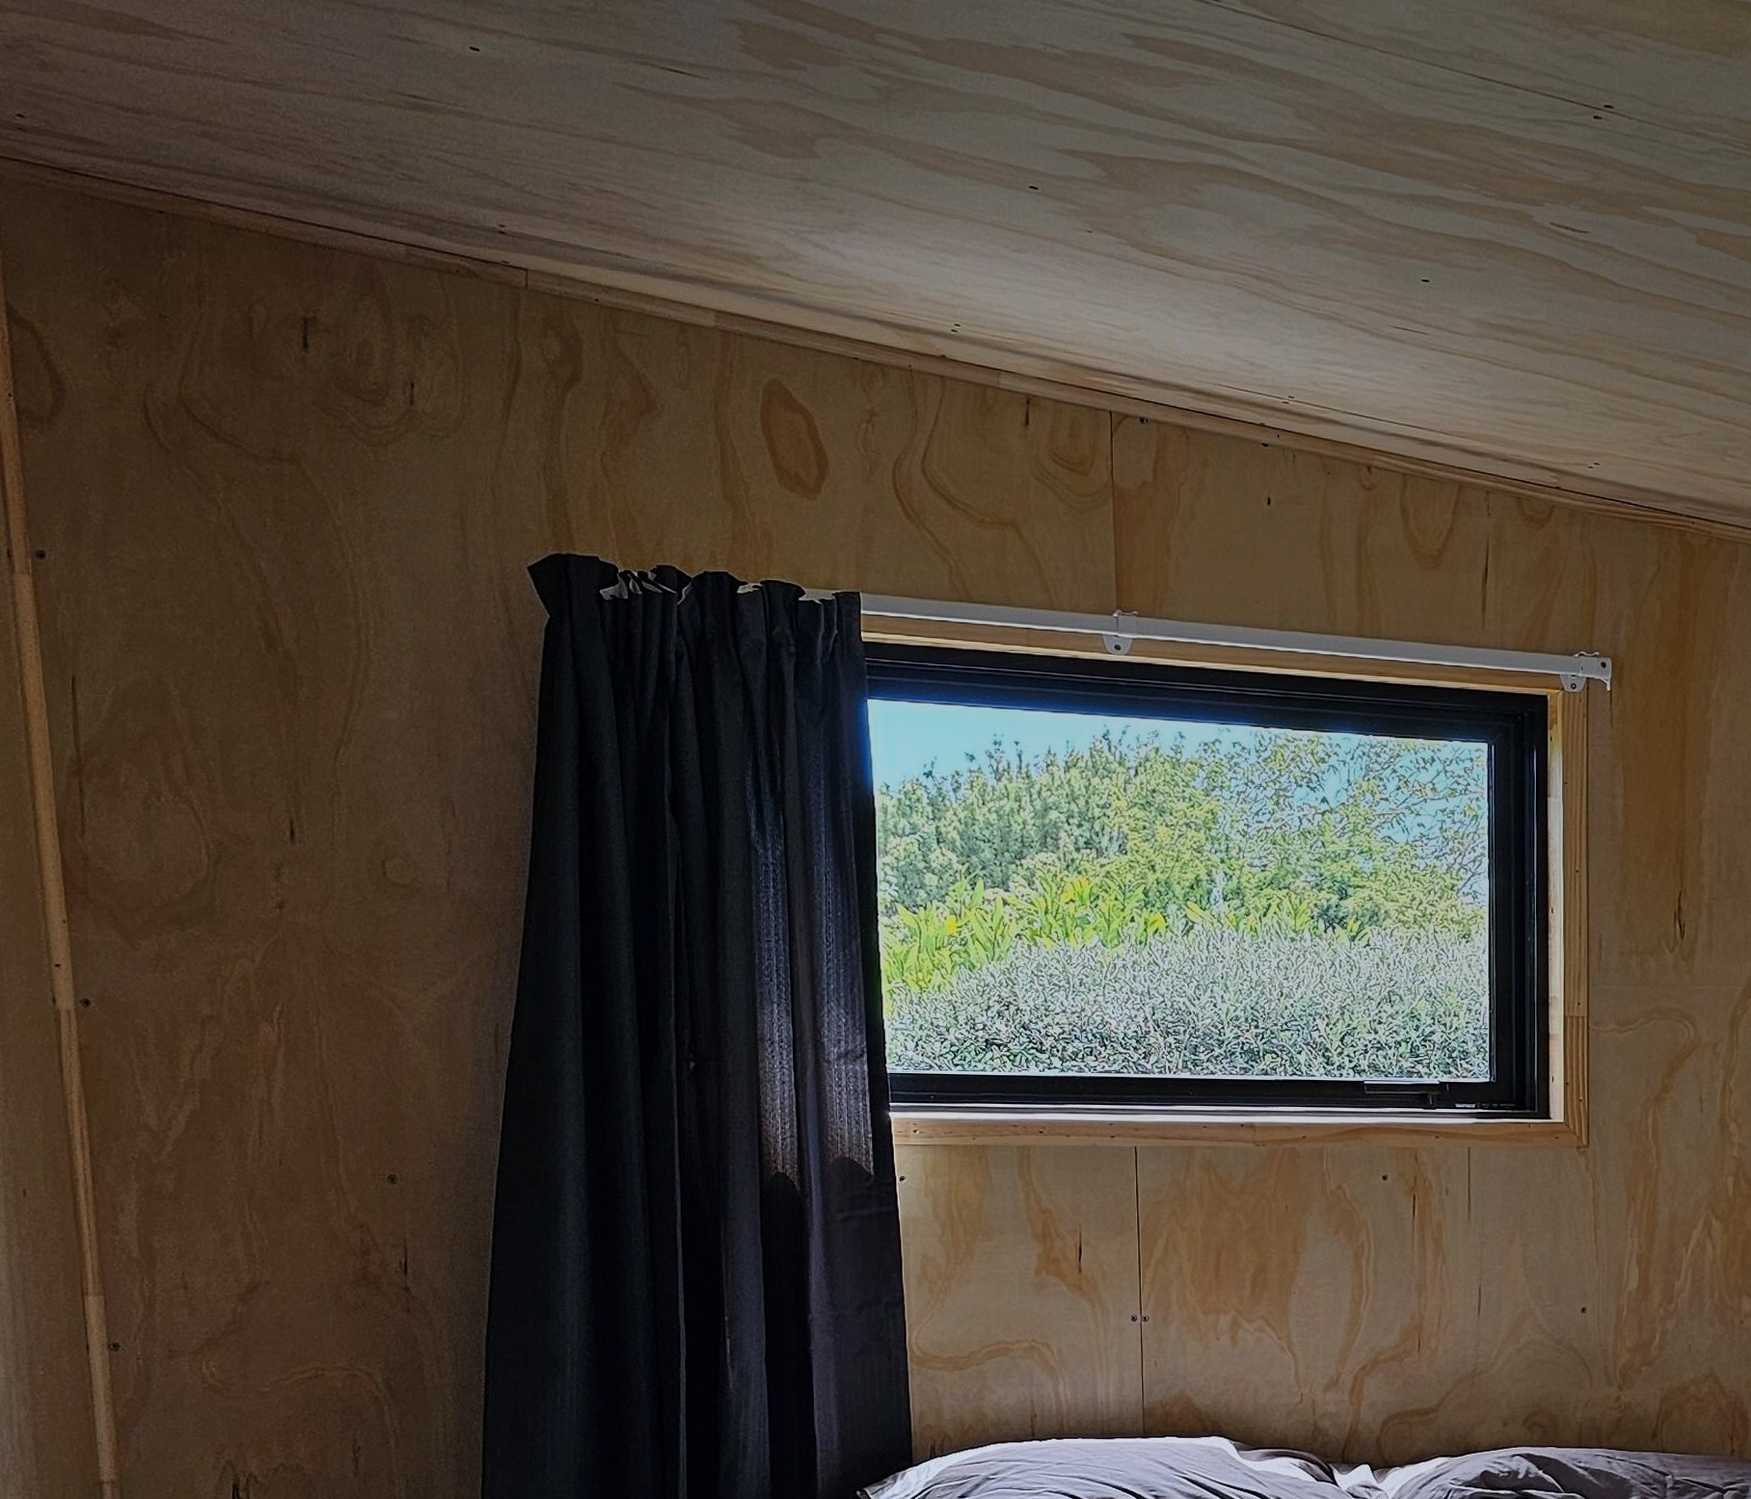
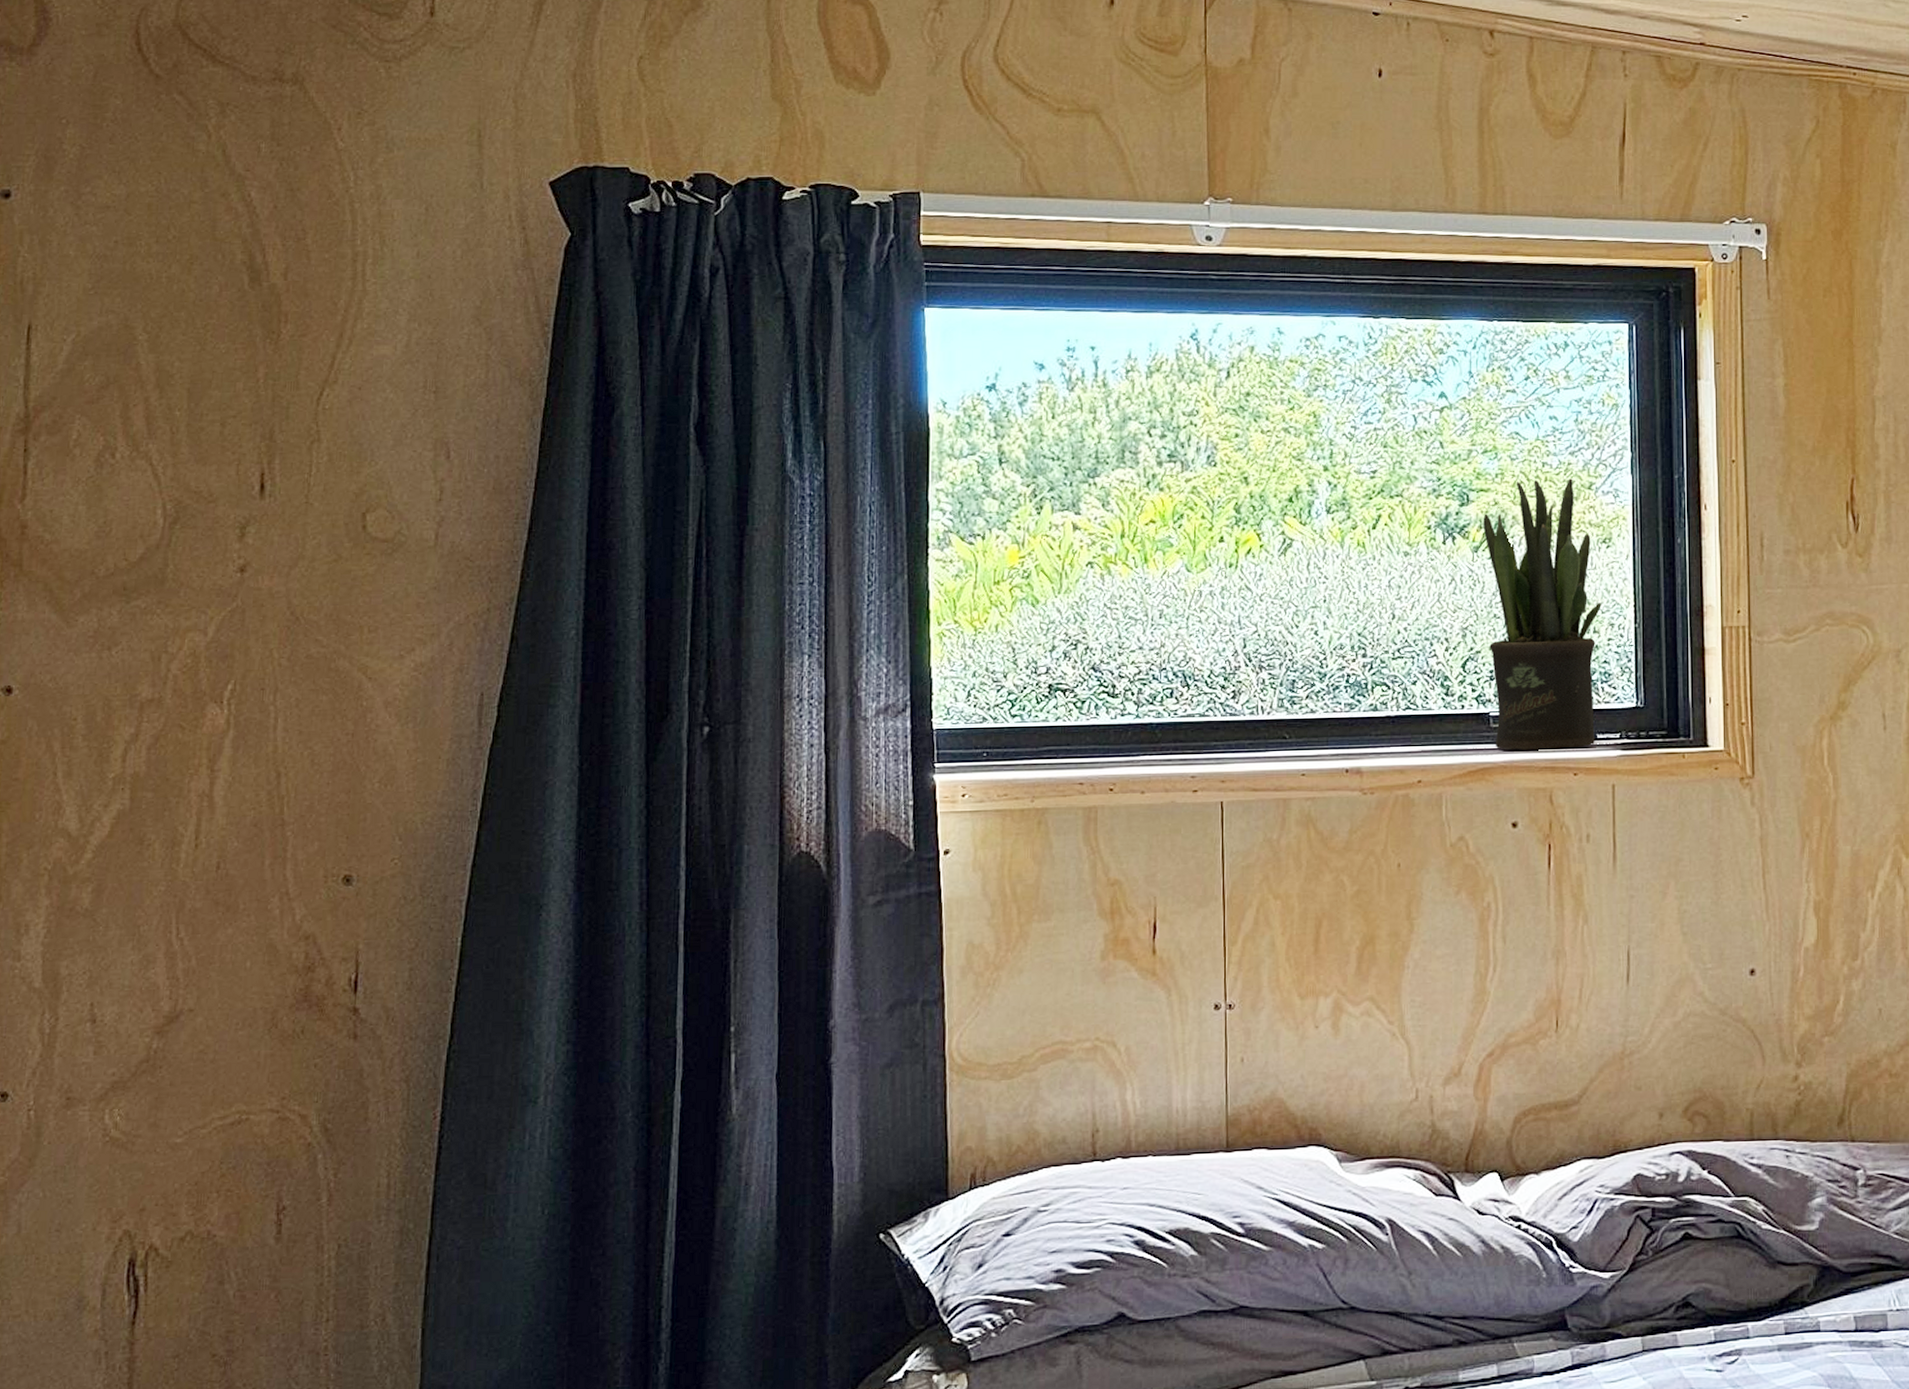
potted plant: none [1359,880,1461,1115] -> present [1483,478,1602,751]

